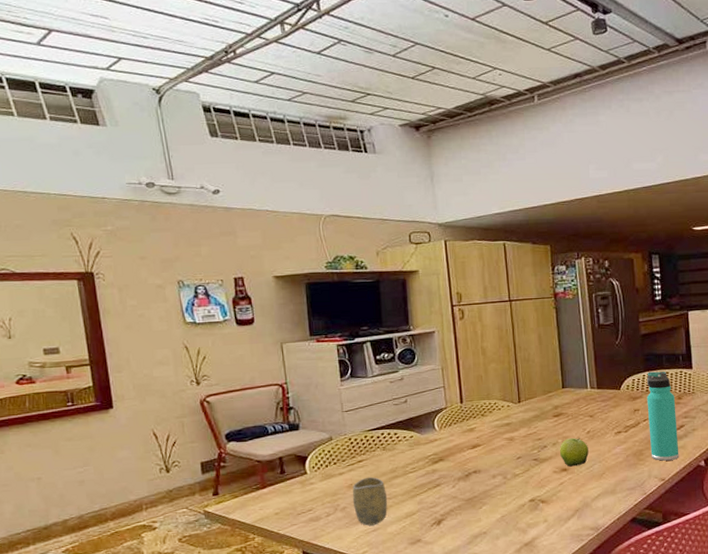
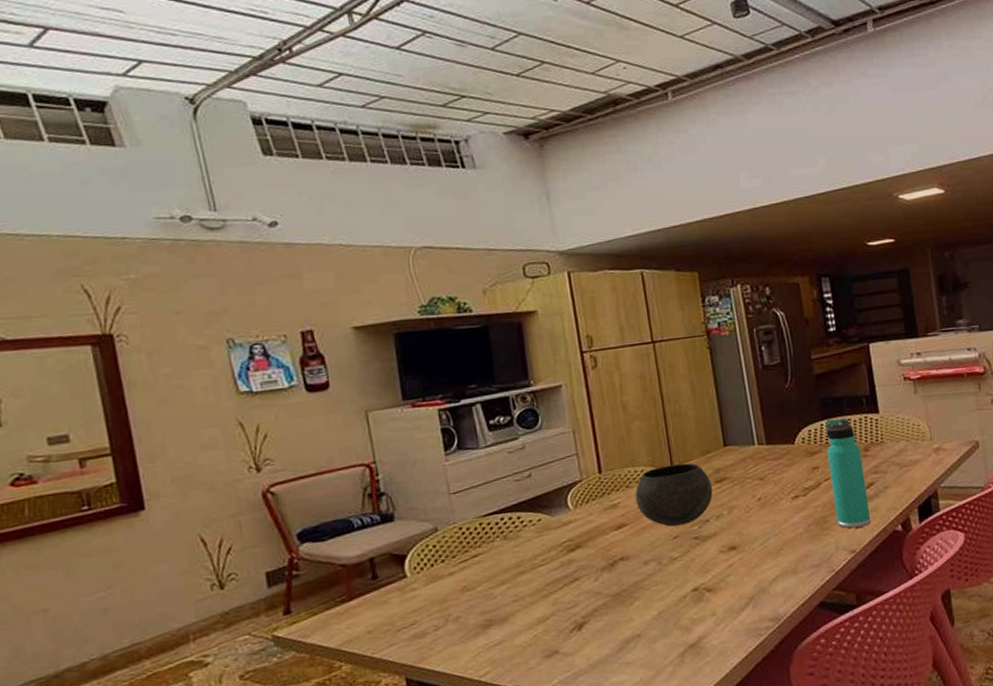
cup: present [352,477,388,526] -> none [467,574,514,639]
bowl: none [488,399,551,449] -> present [635,462,713,527]
fruit: present [560,438,589,467] -> none [725,507,761,544]

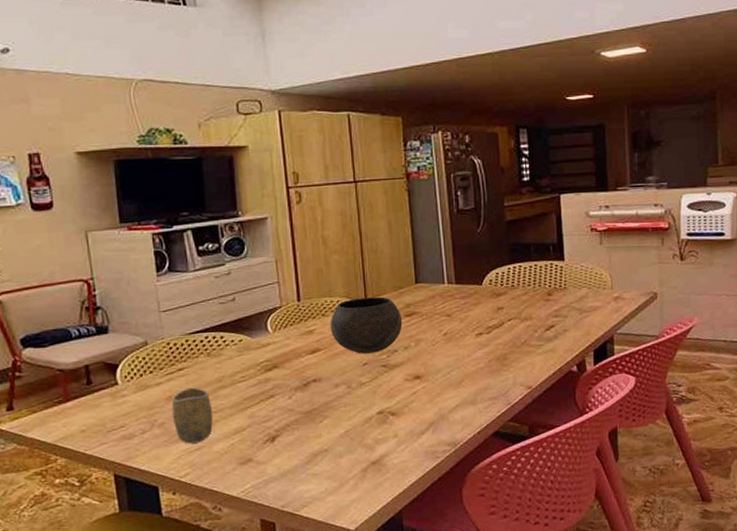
cup: none [467,574,514,639] -> present [171,387,213,444]
thermos bottle: present [825,417,871,529] -> none [512,263,549,366]

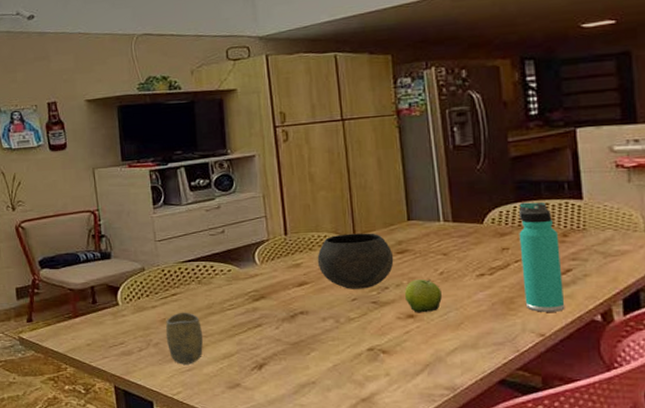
fruit: none [413,340,445,374] -> present [405,279,442,313]
thermos bottle: none [512,263,549,366] -> present [519,201,565,312]

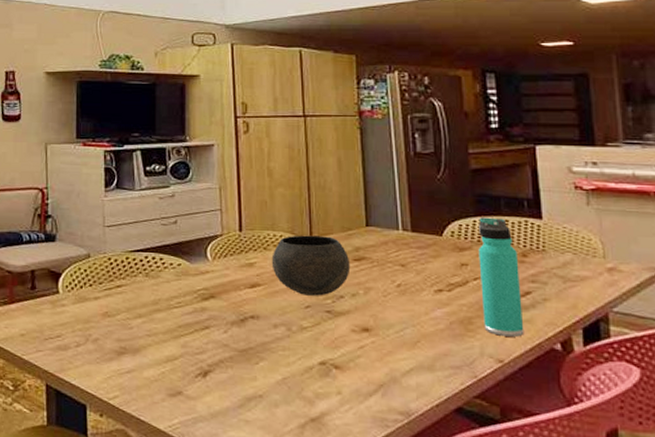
cup: present [165,312,204,365] -> none [106,306,147,366]
fruit: present [405,279,442,313] -> none [361,290,398,328]

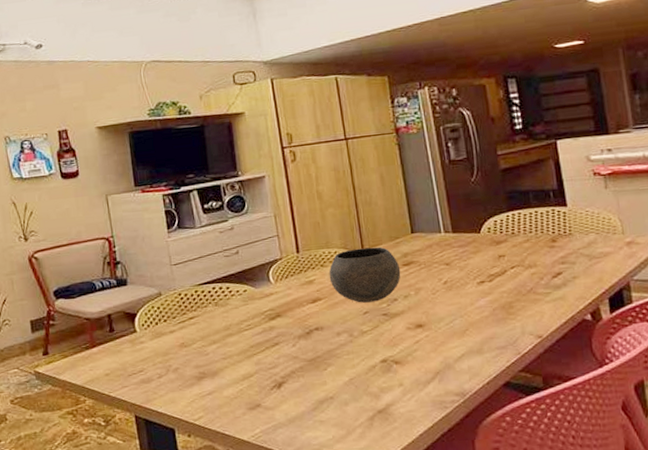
thermos bottle: present [478,217,524,337] -> none [511,210,559,315]

